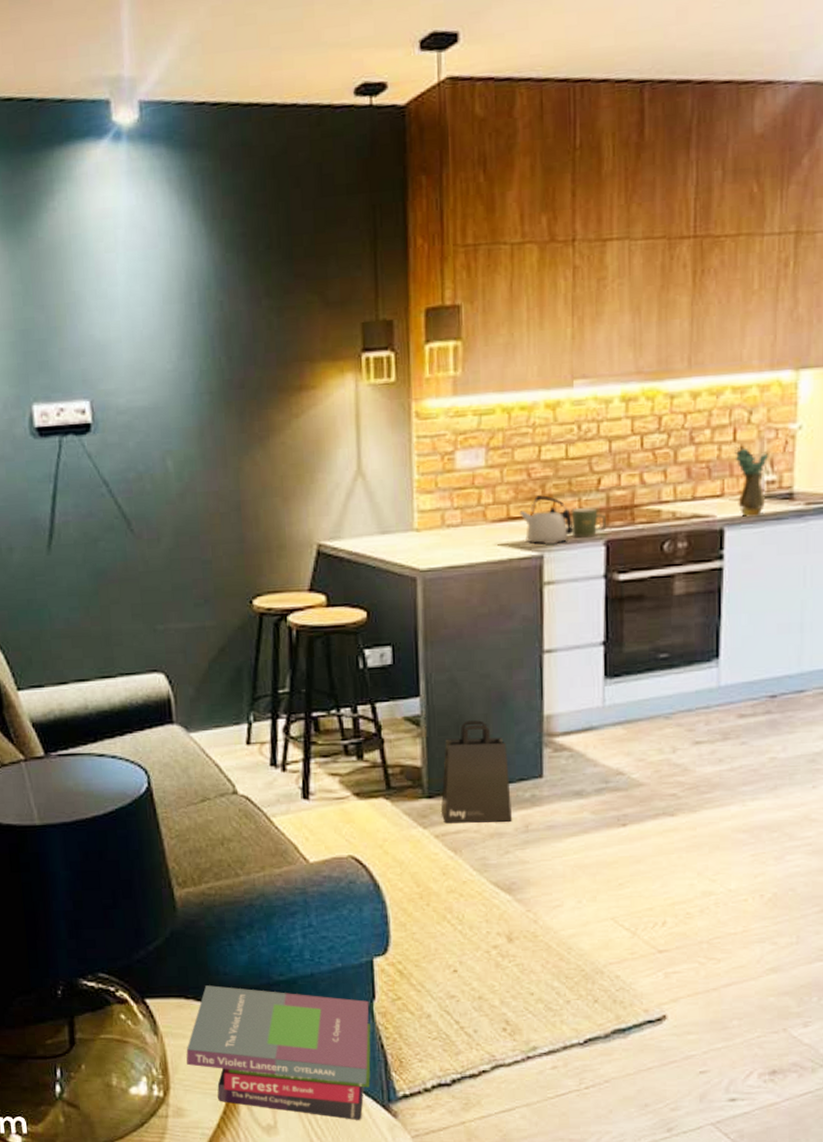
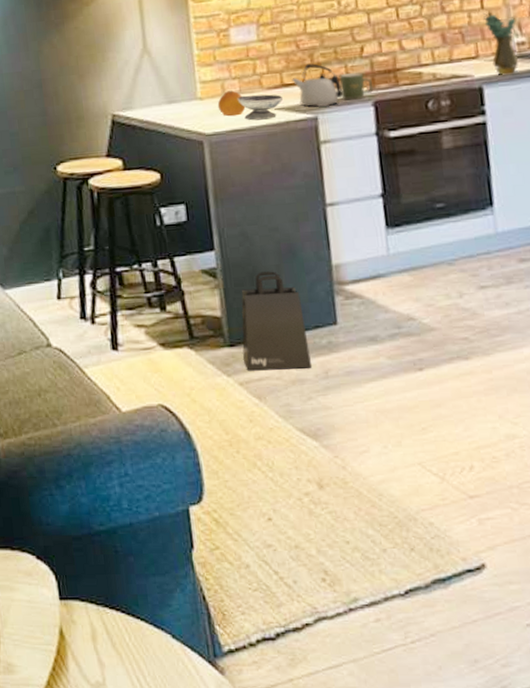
books: present [186,985,371,1120] -> none [14,536,195,677]
fruit: none [435,522,466,551] -> present [217,90,246,117]
bowl: none [457,528,508,557] -> present [237,94,284,121]

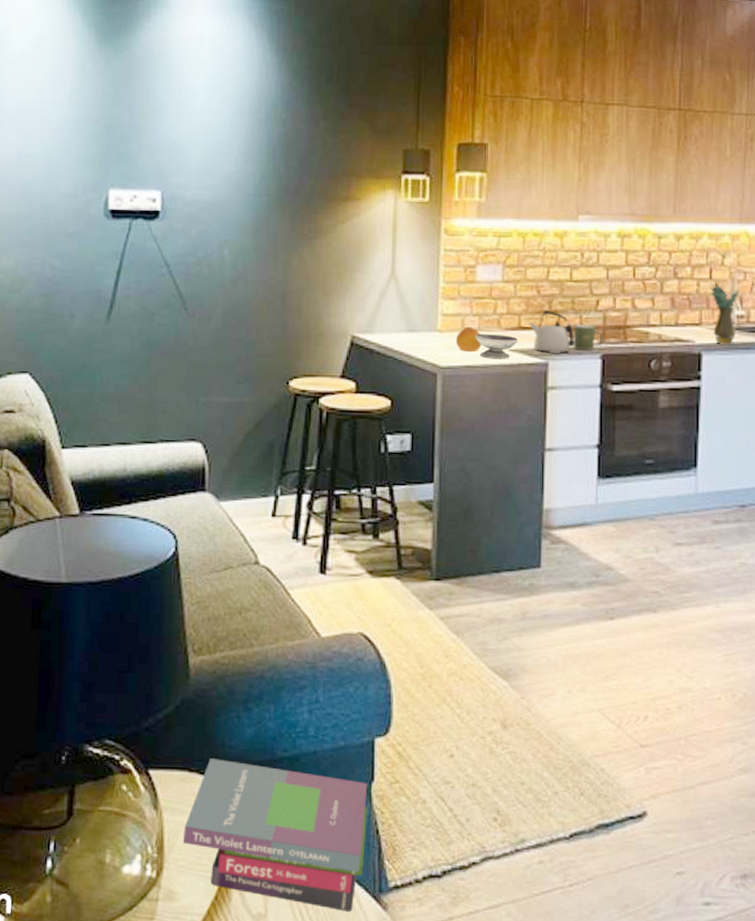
books: none [14,536,195,677] -> present [183,758,368,911]
shopping bag: present [241,271,312,371] -> none [446,509,511,608]

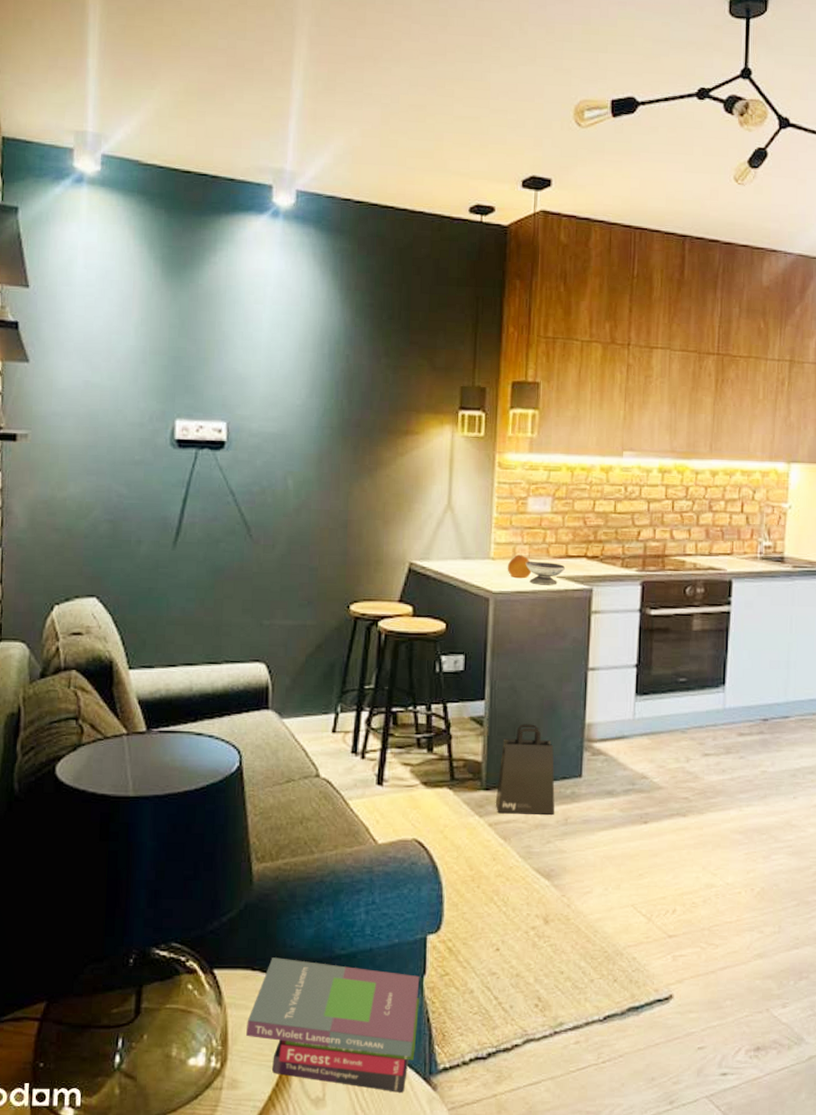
shopping bag: none [446,509,511,608] -> present [495,724,555,815]
kettle: present [529,310,574,353] -> none [575,540,617,580]
mug: present [573,324,604,351] -> none [615,553,644,578]
vase: present [709,283,739,344] -> none [741,516,767,573]

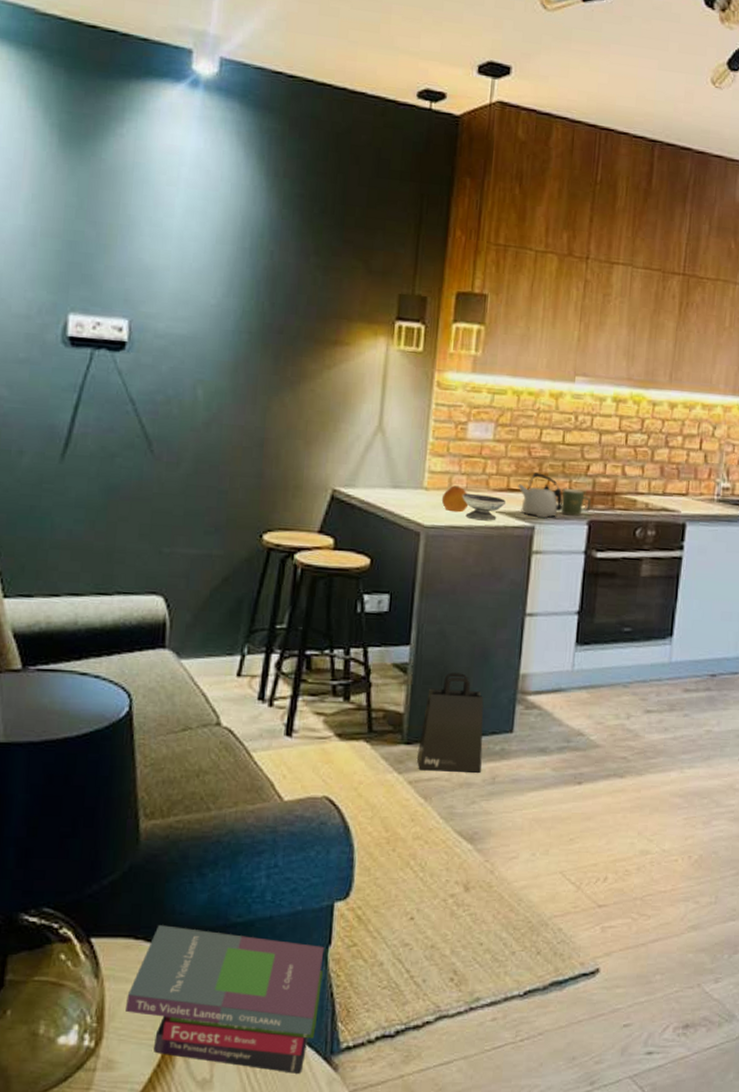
kettle: none [575,540,617,580] -> present [518,472,563,518]
mug: none [615,553,644,578] -> present [560,489,592,516]

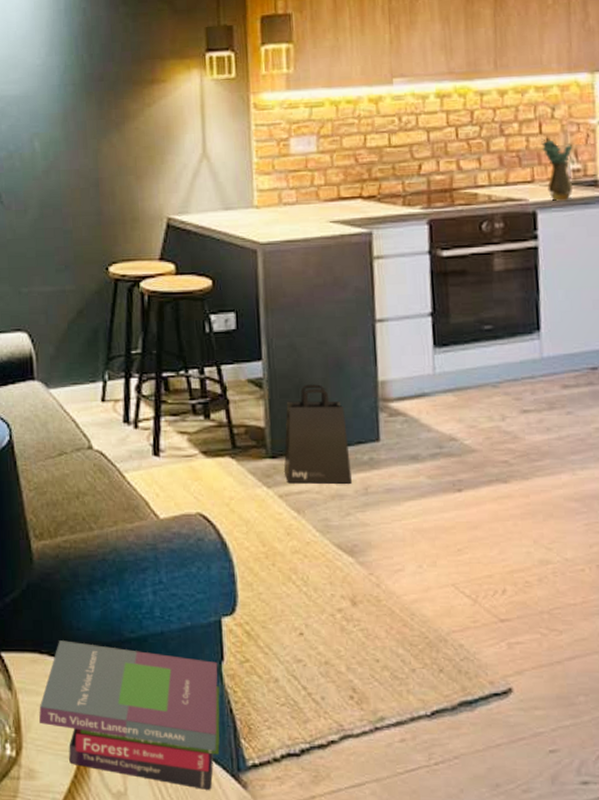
fruit: present [441,485,469,512] -> none [273,200,302,227]
bowl: present [462,493,507,521] -> none [293,206,340,232]
kettle: present [518,472,563,518] -> none [349,178,398,222]
mug: present [560,489,592,516] -> none [395,190,429,217]
vase: none [698,453,726,516] -> present [540,137,573,201]

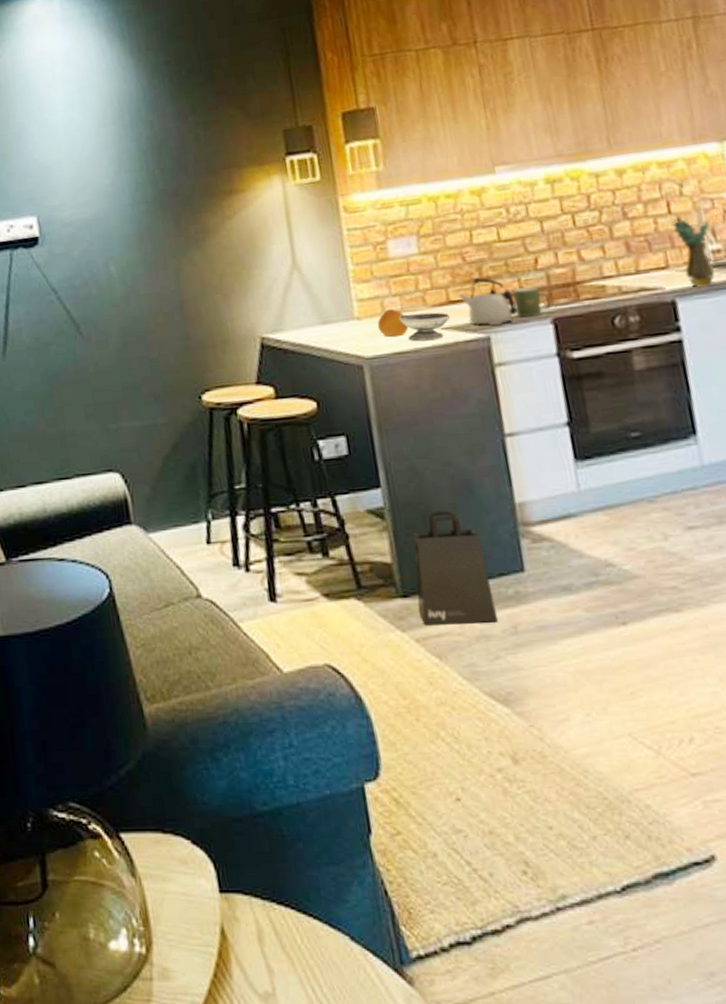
books: present [39,640,220,790] -> none [167,817,378,988]
fruit: none [273,200,302,227] -> present [377,309,409,338]
bowl: none [293,206,340,232] -> present [399,312,451,342]
kettle: none [349,178,398,222] -> present [459,277,517,326]
mug: none [395,190,429,217] -> present [511,287,551,318]

